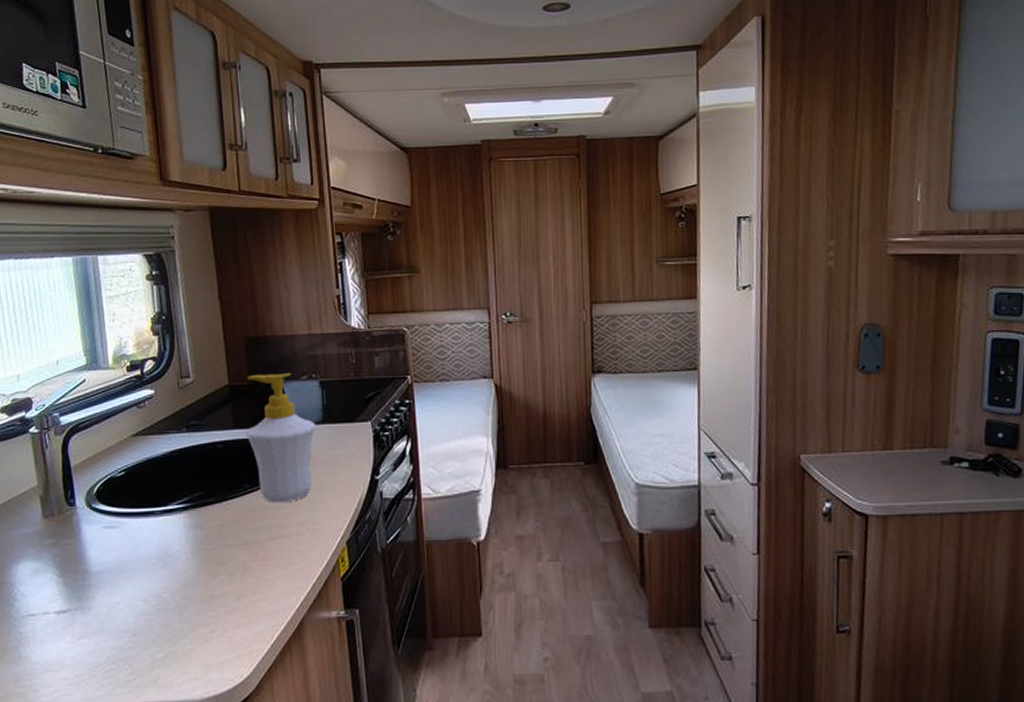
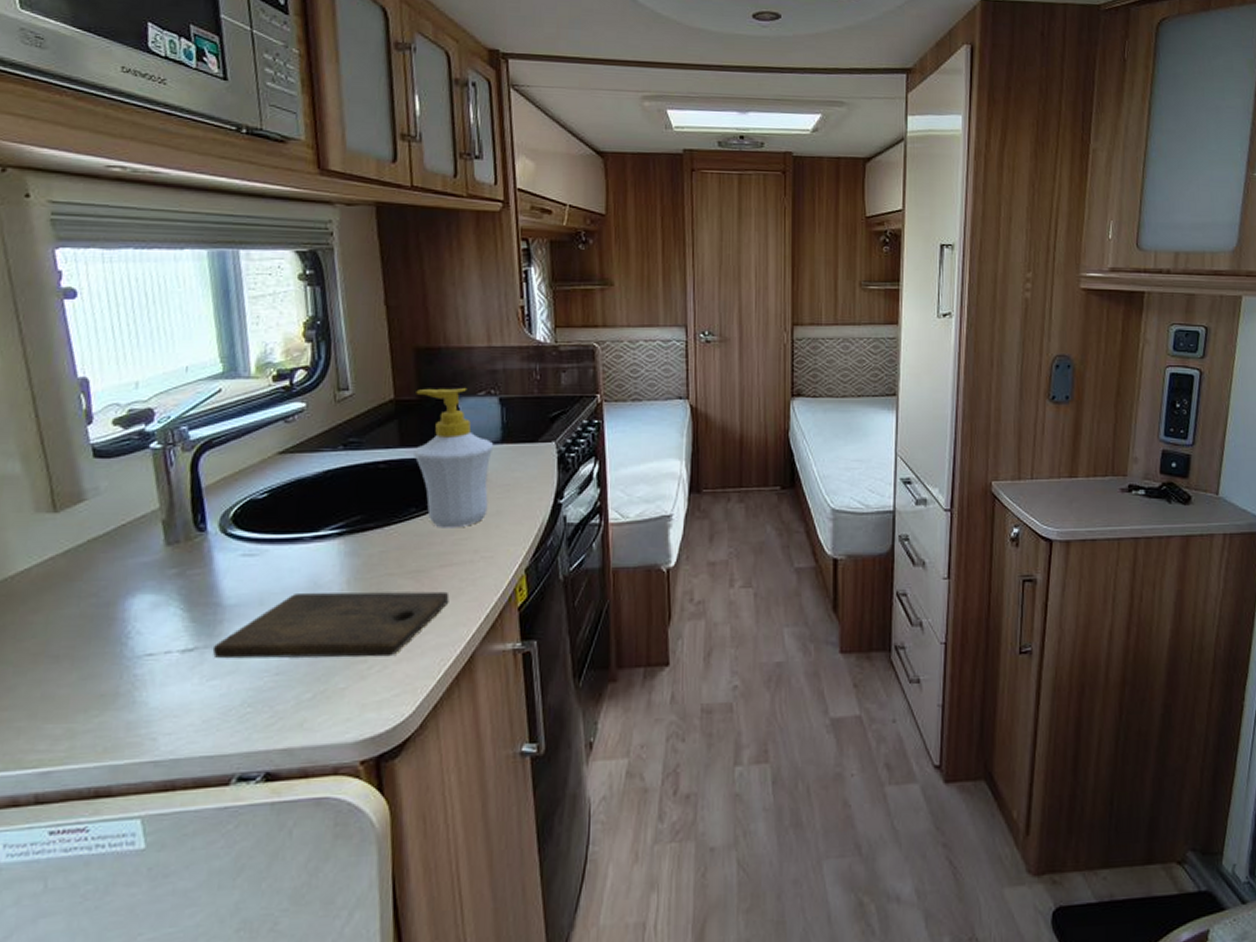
cutting board: none [81,562,280,622] -> present [212,591,450,659]

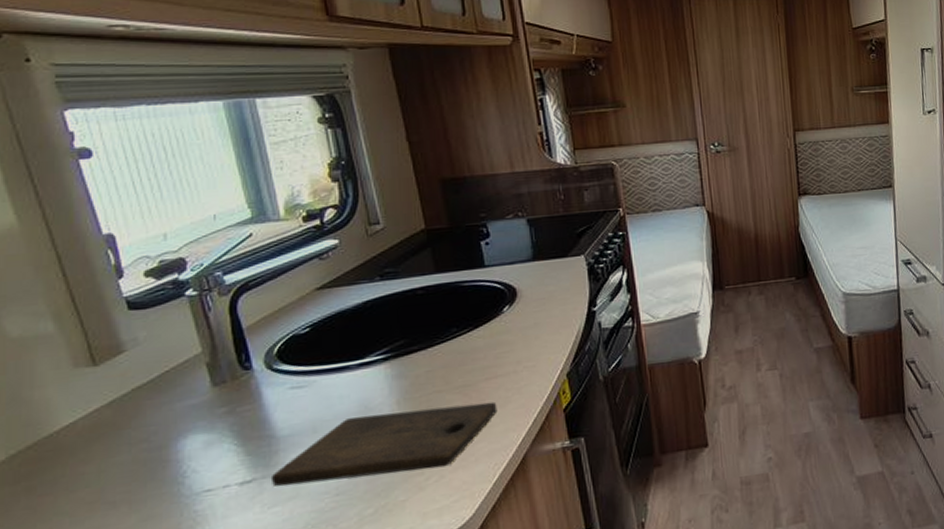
soap bottle: present [414,388,494,528] -> none [446,213,526,344]

